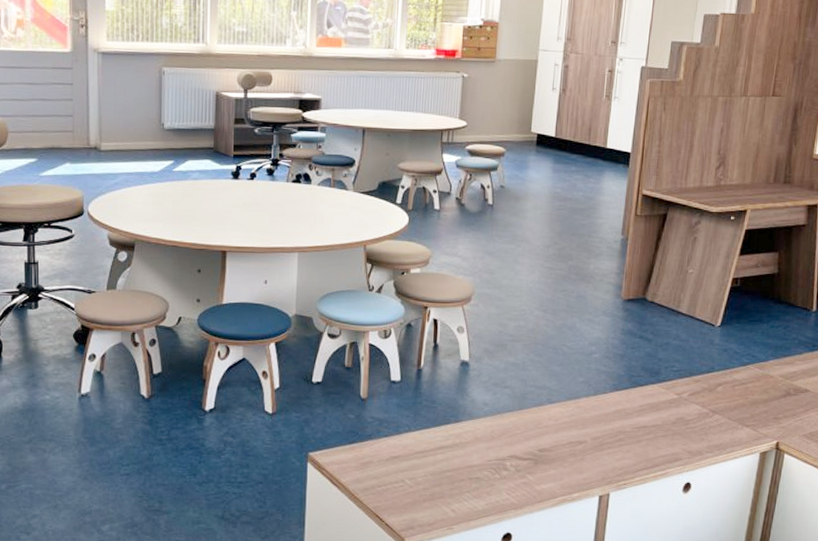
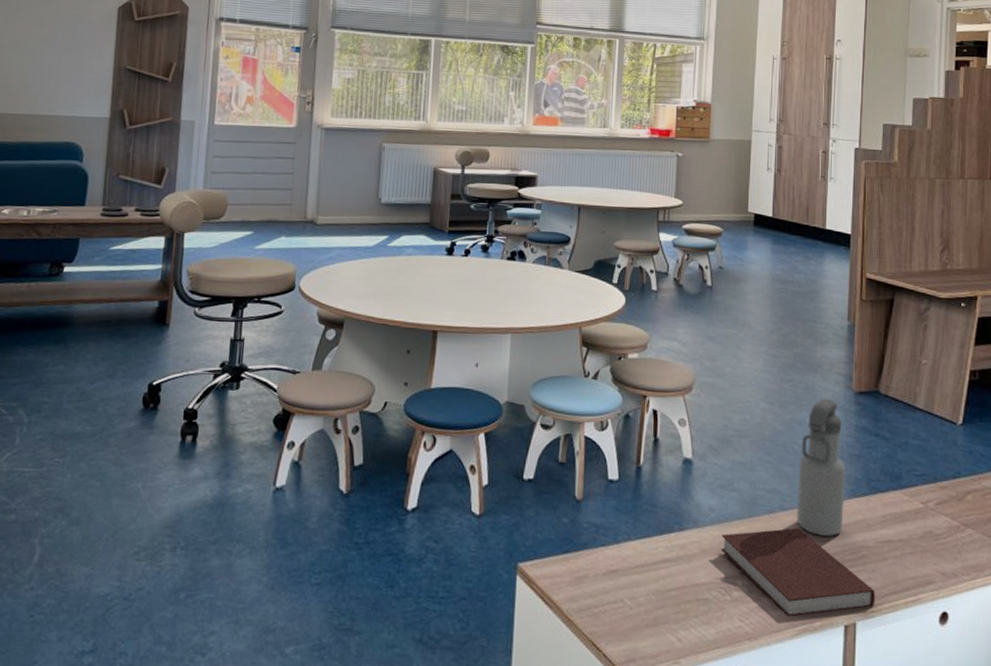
notebook: none [492,417,629,490] -> present [720,527,875,617]
water bottle: none [562,306,611,424] -> present [796,398,847,536]

